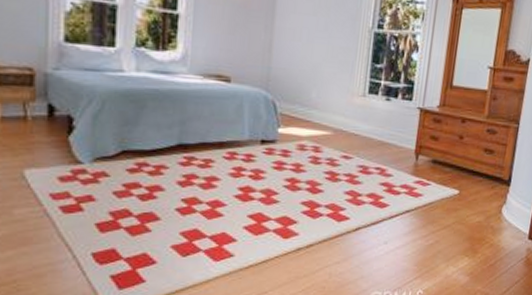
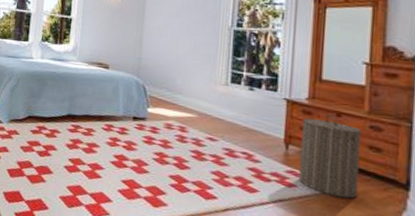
laundry hamper: none [425,120,480,201] -> present [299,114,361,199]

